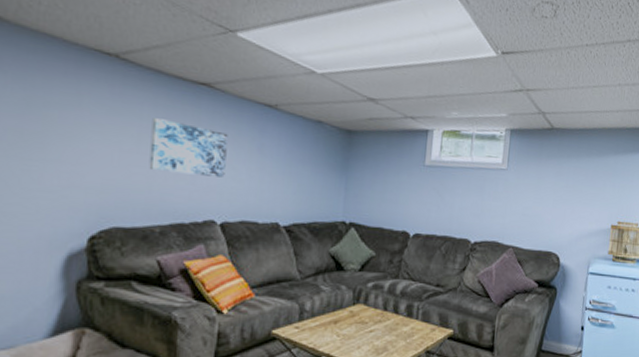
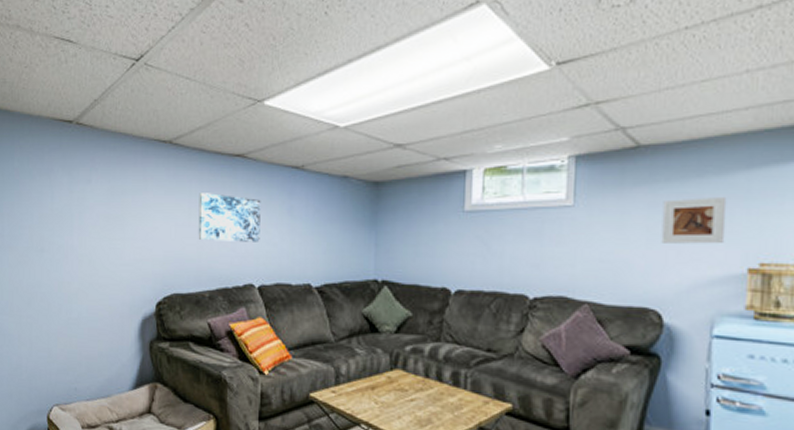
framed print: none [562,171,603,207] -> present [661,196,727,244]

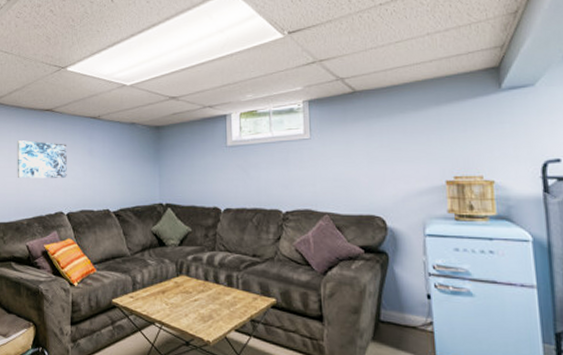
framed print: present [661,196,727,244] -> none [377,126,427,164]

